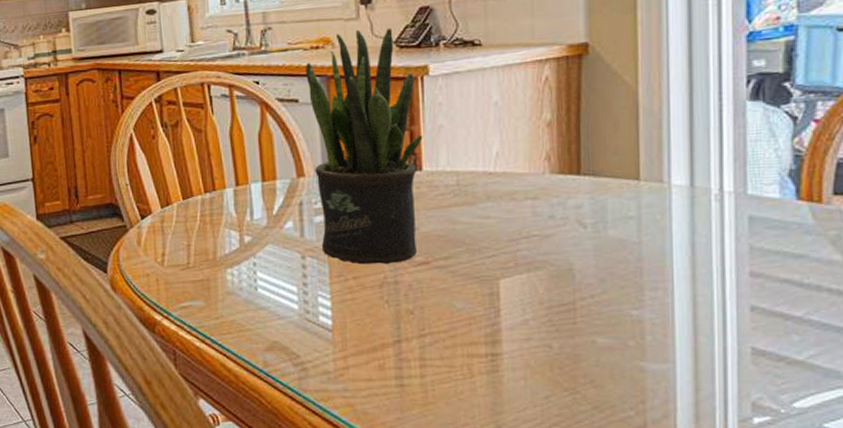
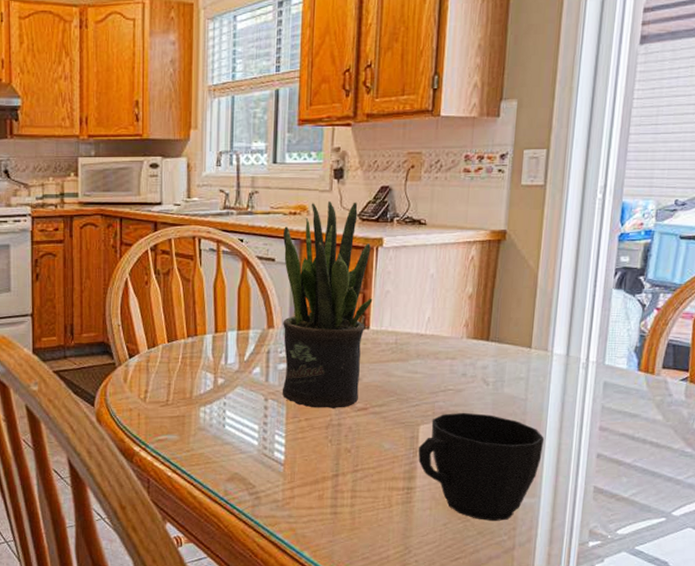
cup: none [500,261,672,393] -> present [418,412,545,522]

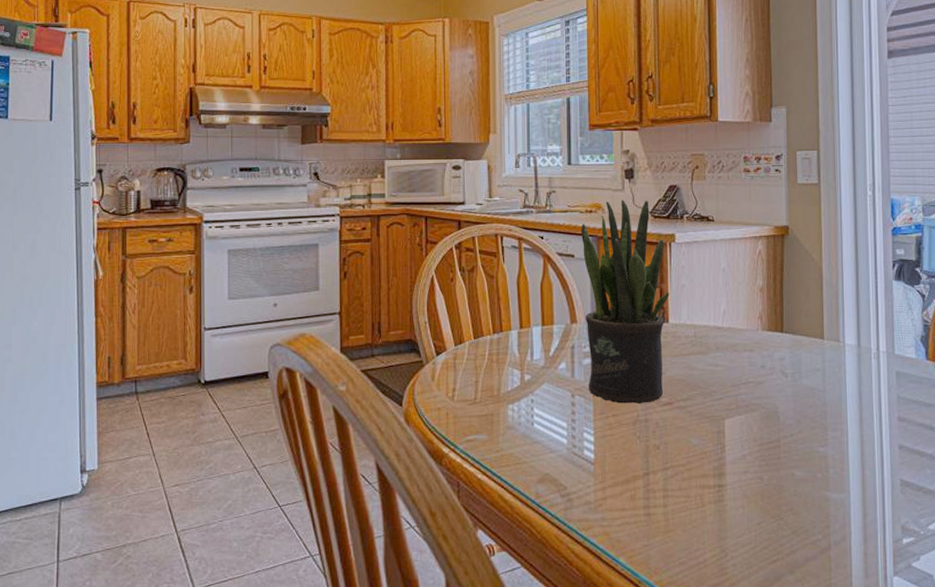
cup: present [418,412,545,522] -> none [725,405,847,520]

